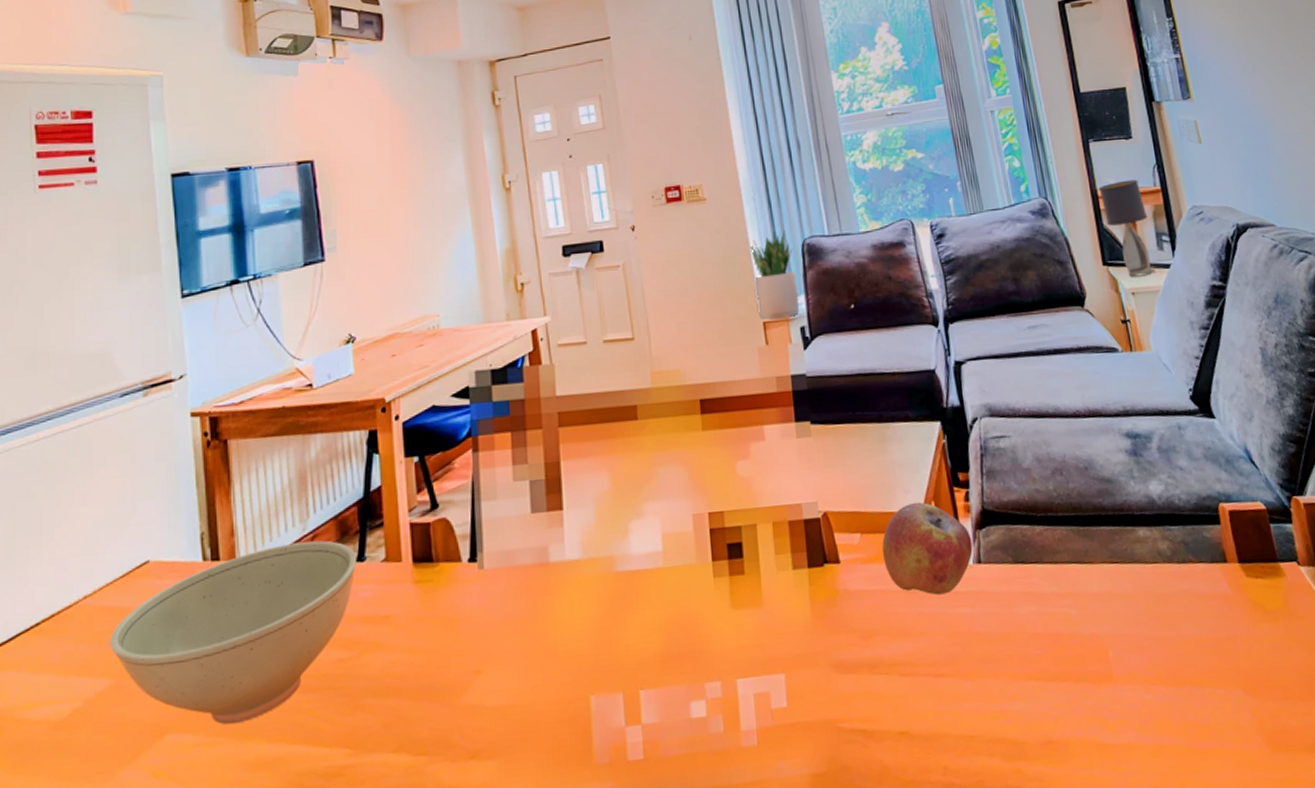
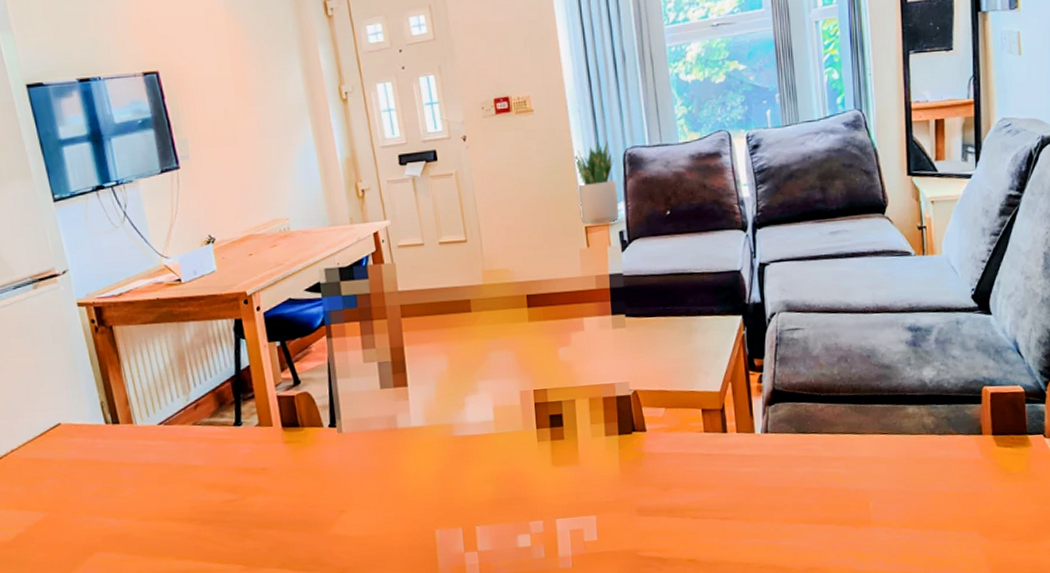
bowl: present [109,540,357,725] -> none [37,409,235,547]
fruit: present [882,502,973,595] -> none [683,383,762,458]
table lamp: present [1099,179,1155,277] -> none [913,92,957,187]

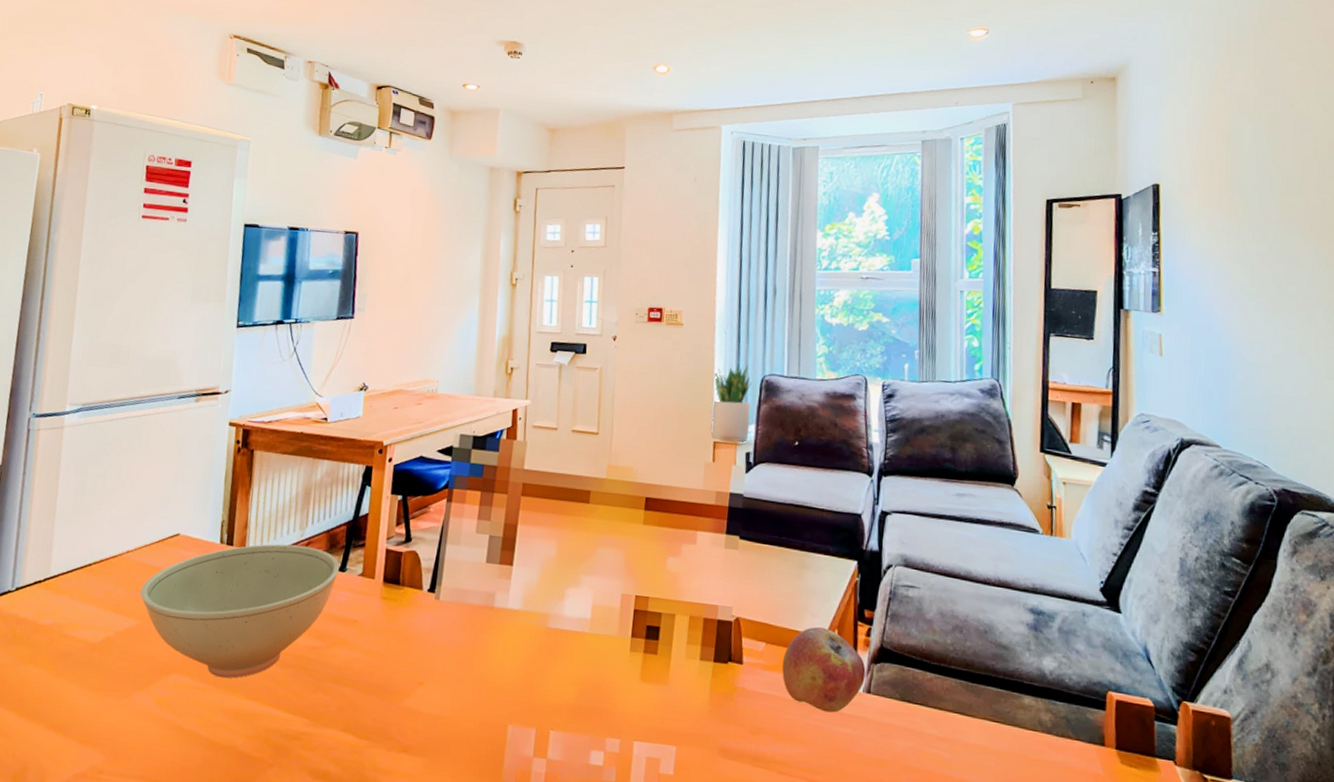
bowl: none [37,409,235,547] -> present [140,544,340,678]
fruit: none [683,383,762,458] -> present [782,626,866,713]

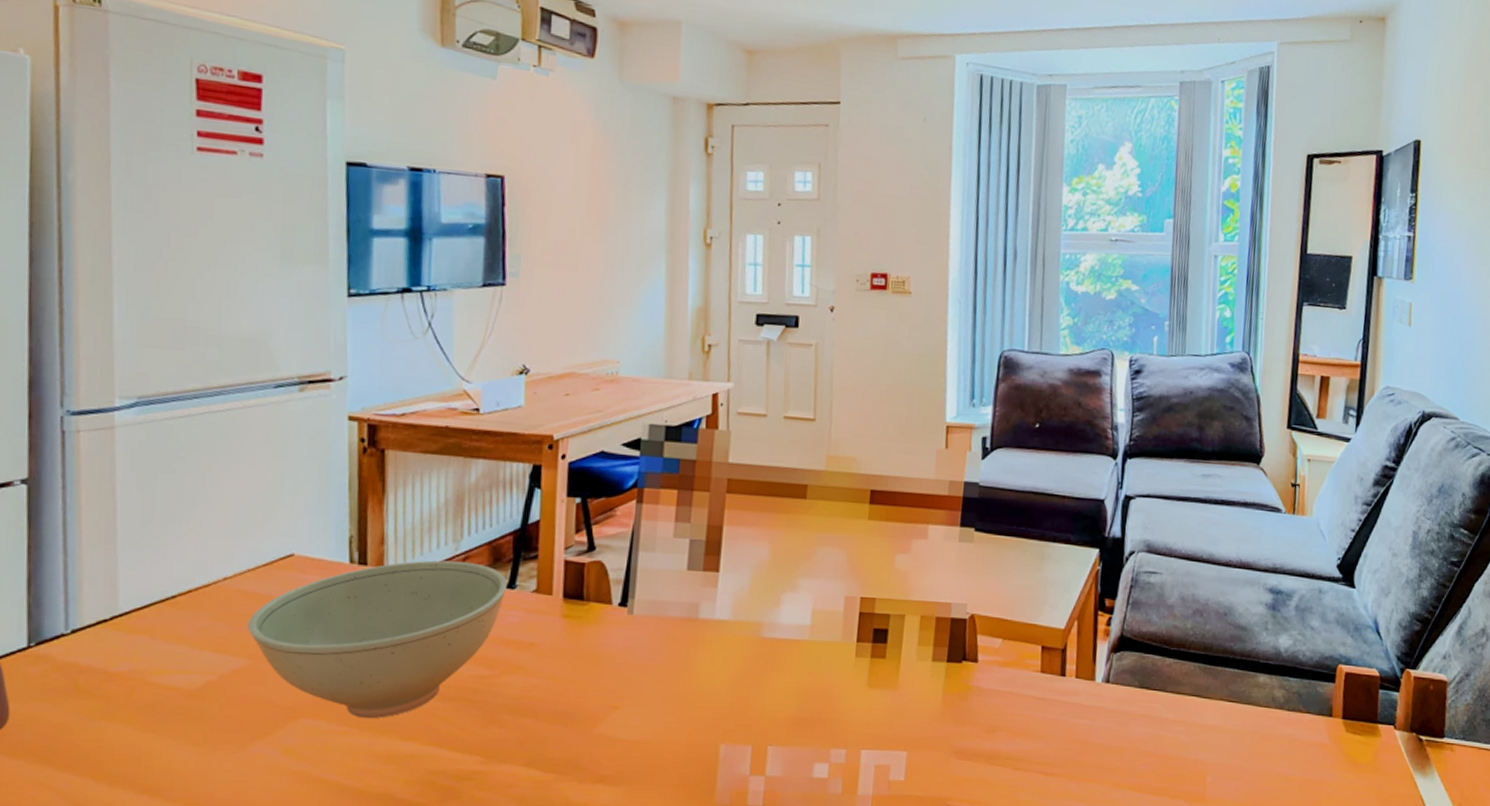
planter: present [710,364,752,442] -> none [942,338,989,426]
fruit: present [782,626,866,713] -> none [1019,619,1105,705]

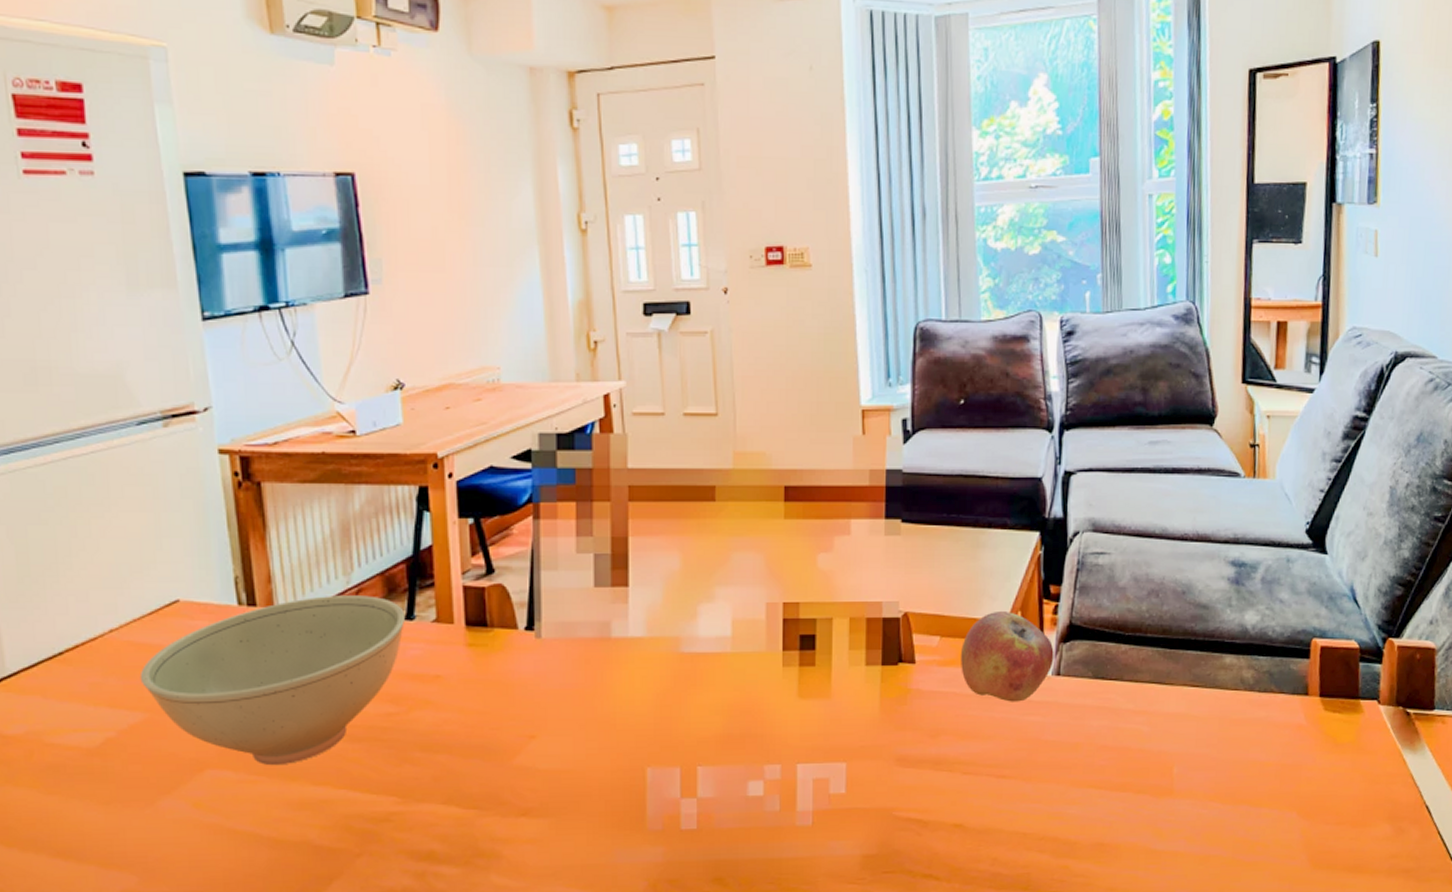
fruit: none [1019,619,1105,705] -> present [960,610,1054,702]

